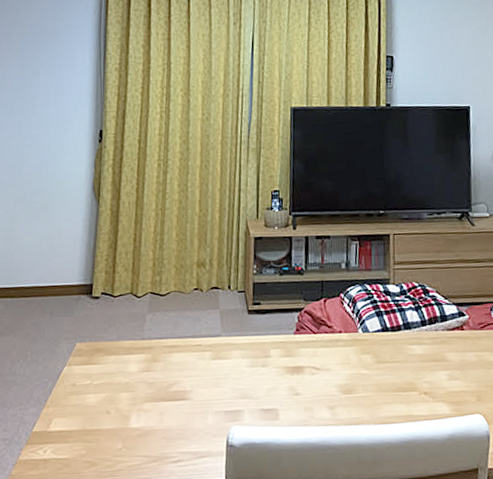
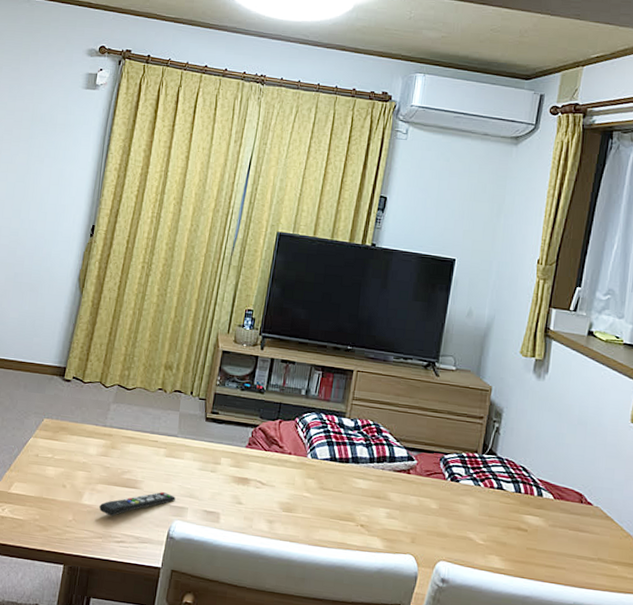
remote control: none [150,398,229,436] -> present [99,492,176,517]

